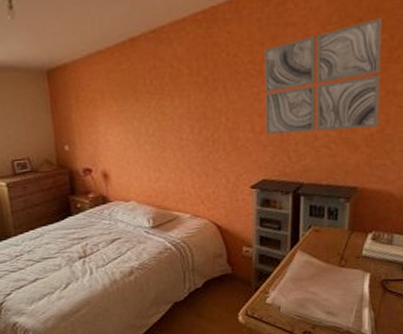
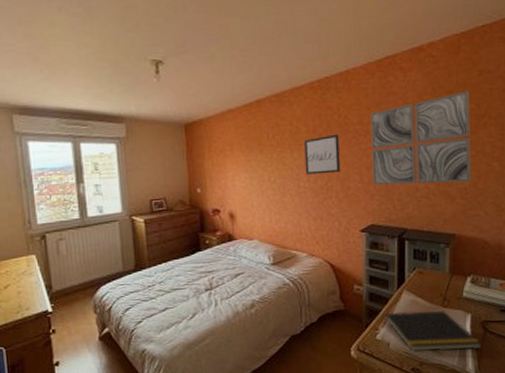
wall art: none [187,76,228,125] -> present [304,134,340,175]
notepad: none [275,271,381,314] -> present [384,311,482,351]

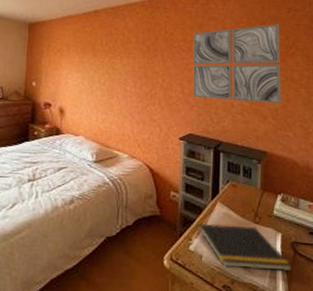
wall art: present [304,134,340,175] -> none [132,47,165,83]

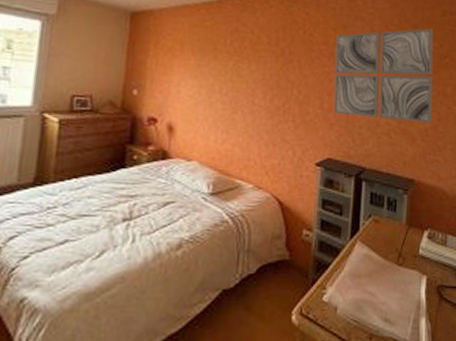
notepad: present [198,223,292,272] -> none [333,267,437,321]

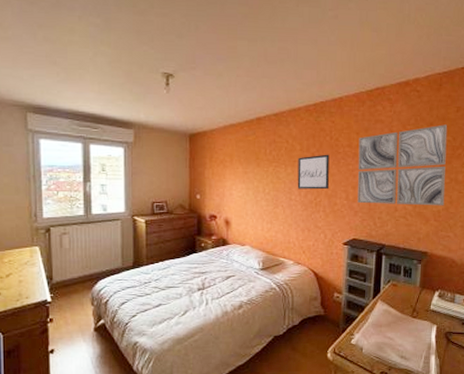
wall art: none [262,51,302,95] -> present [297,154,330,190]

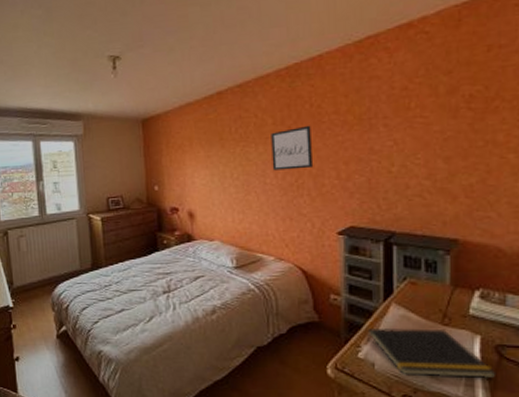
wall art: present [357,124,448,206] -> none [348,70,479,183]
notepad: none [359,319,445,358] -> present [367,327,497,379]

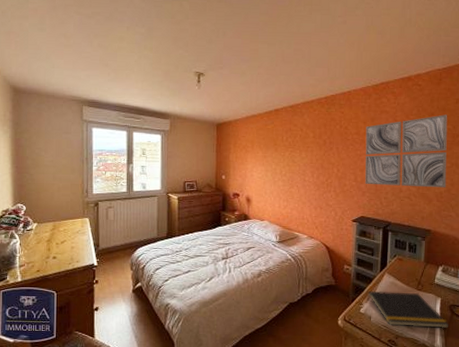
wall art: present [271,125,312,171] -> none [310,141,339,172]
wall art: none [348,70,479,183] -> present [365,114,448,188]

